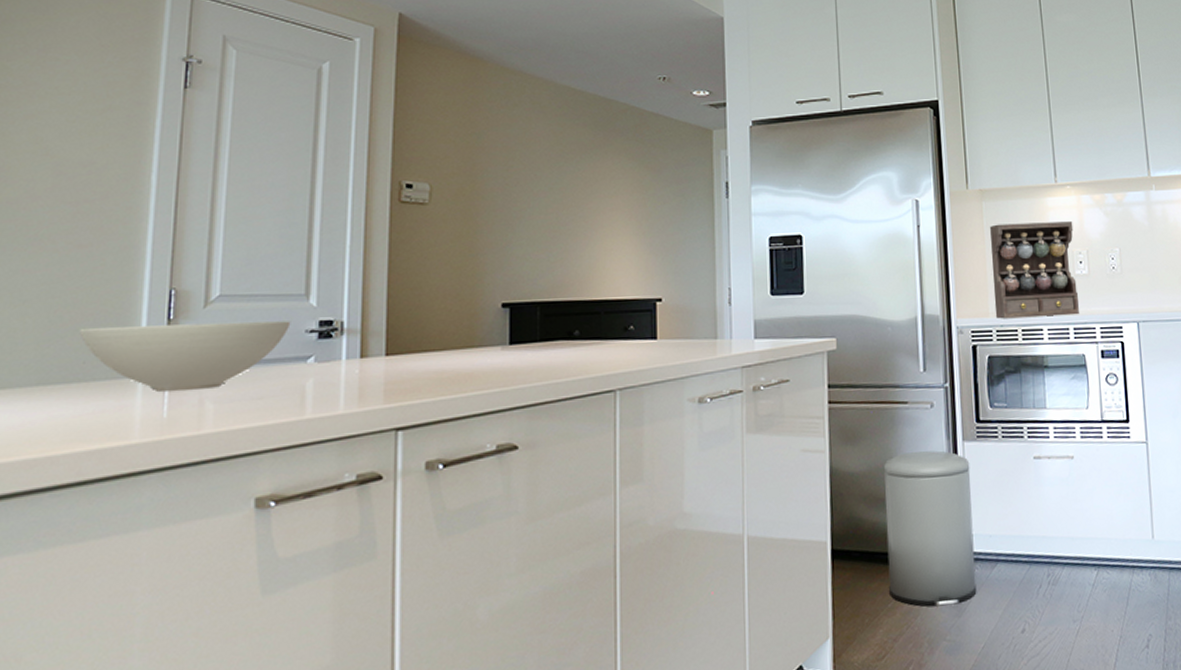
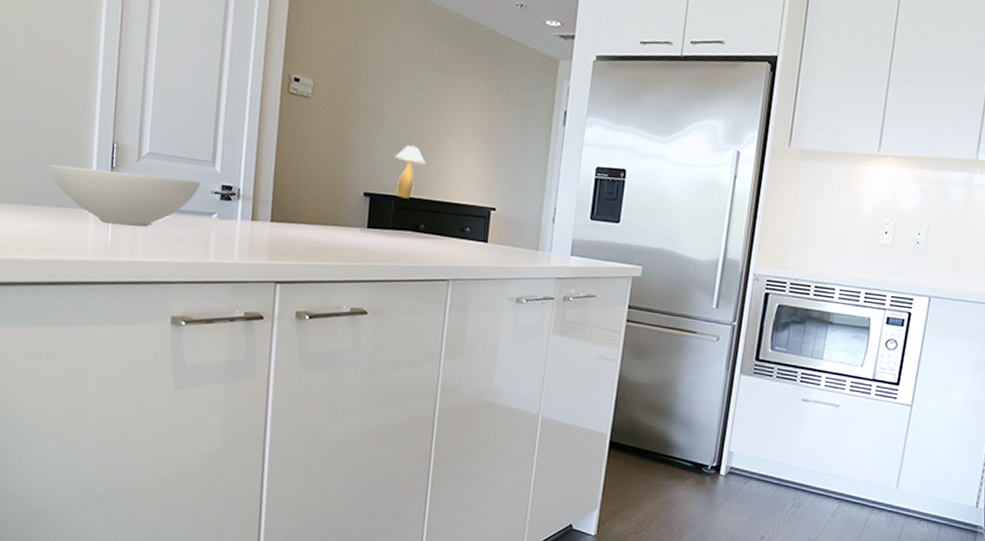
table lamp: none [537,238,575,304] -> present [396,143,427,199]
pedal bin: present [883,450,977,607] -> none [653,374,743,505]
spice rack: present [990,221,1079,319] -> none [792,184,887,281]

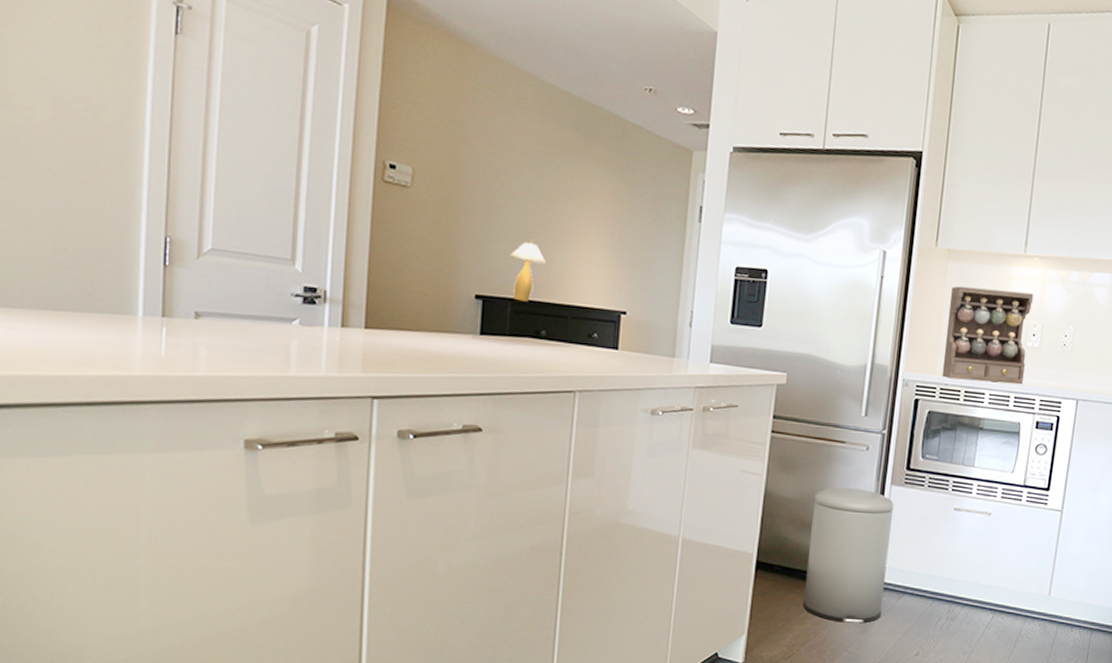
bowl: present [49,164,201,227] -> none [83,261,278,336]
pedal bin: none [653,374,743,505] -> present [803,487,894,624]
spice rack: none [792,184,887,281] -> present [941,286,1034,385]

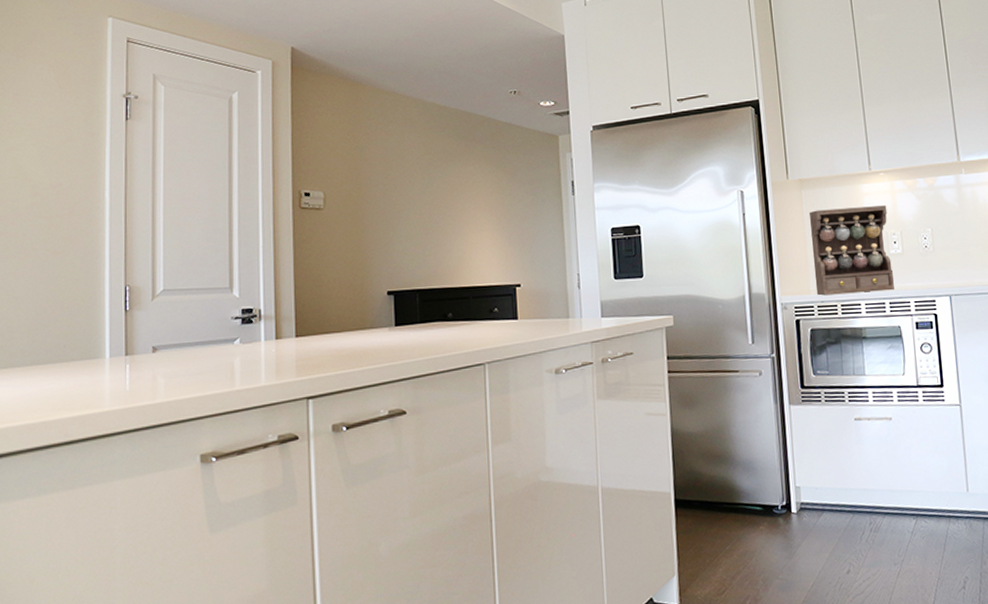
table lamp: present [511,239,547,302] -> none [414,235,446,291]
pedal bin: present [803,487,894,624] -> none [718,413,805,550]

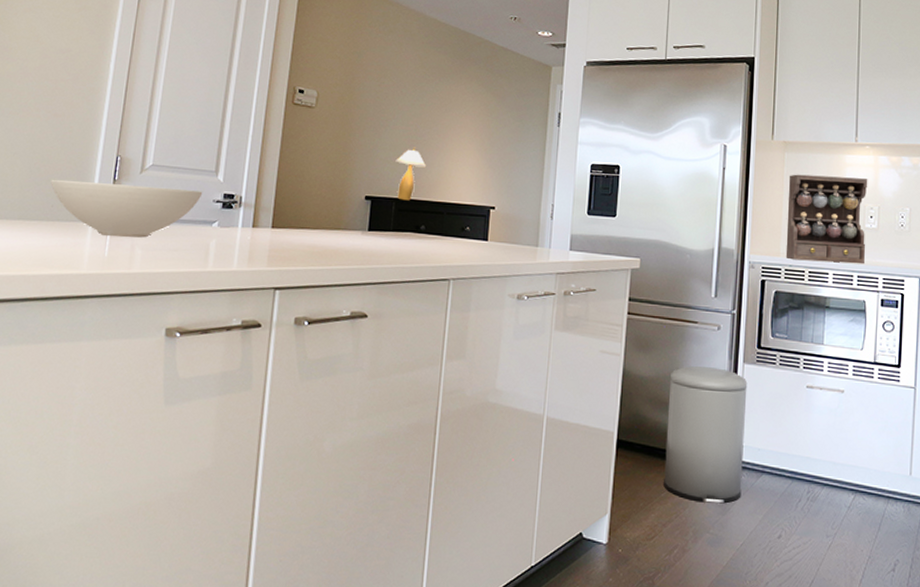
bowl: none [59,310,220,369] -> present [51,179,203,238]
table lamp: none [414,235,446,291] -> present [397,147,427,201]
pedal bin: none [718,413,805,550] -> present [664,366,748,504]

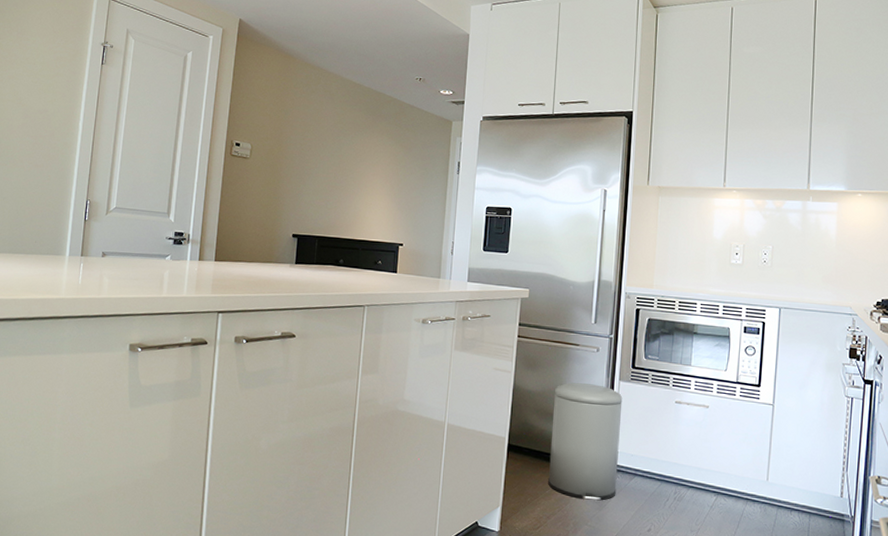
bowl: present [51,179,203,238] -> none [34,219,158,269]
table lamp: present [397,147,427,201] -> none [319,192,344,238]
spice rack: present [785,174,868,264] -> none [658,215,735,296]

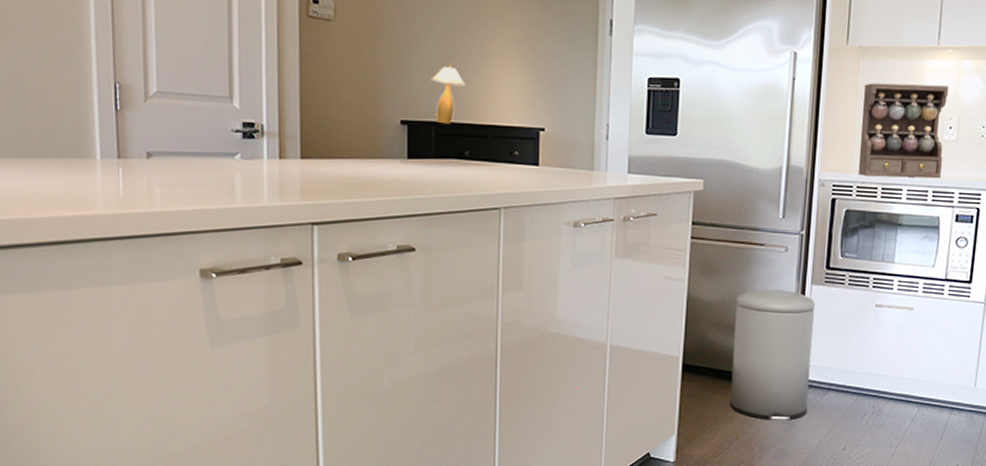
table lamp: none [319,192,344,238] -> present [432,63,466,124]
spice rack: none [658,215,735,296] -> present [858,83,949,179]

